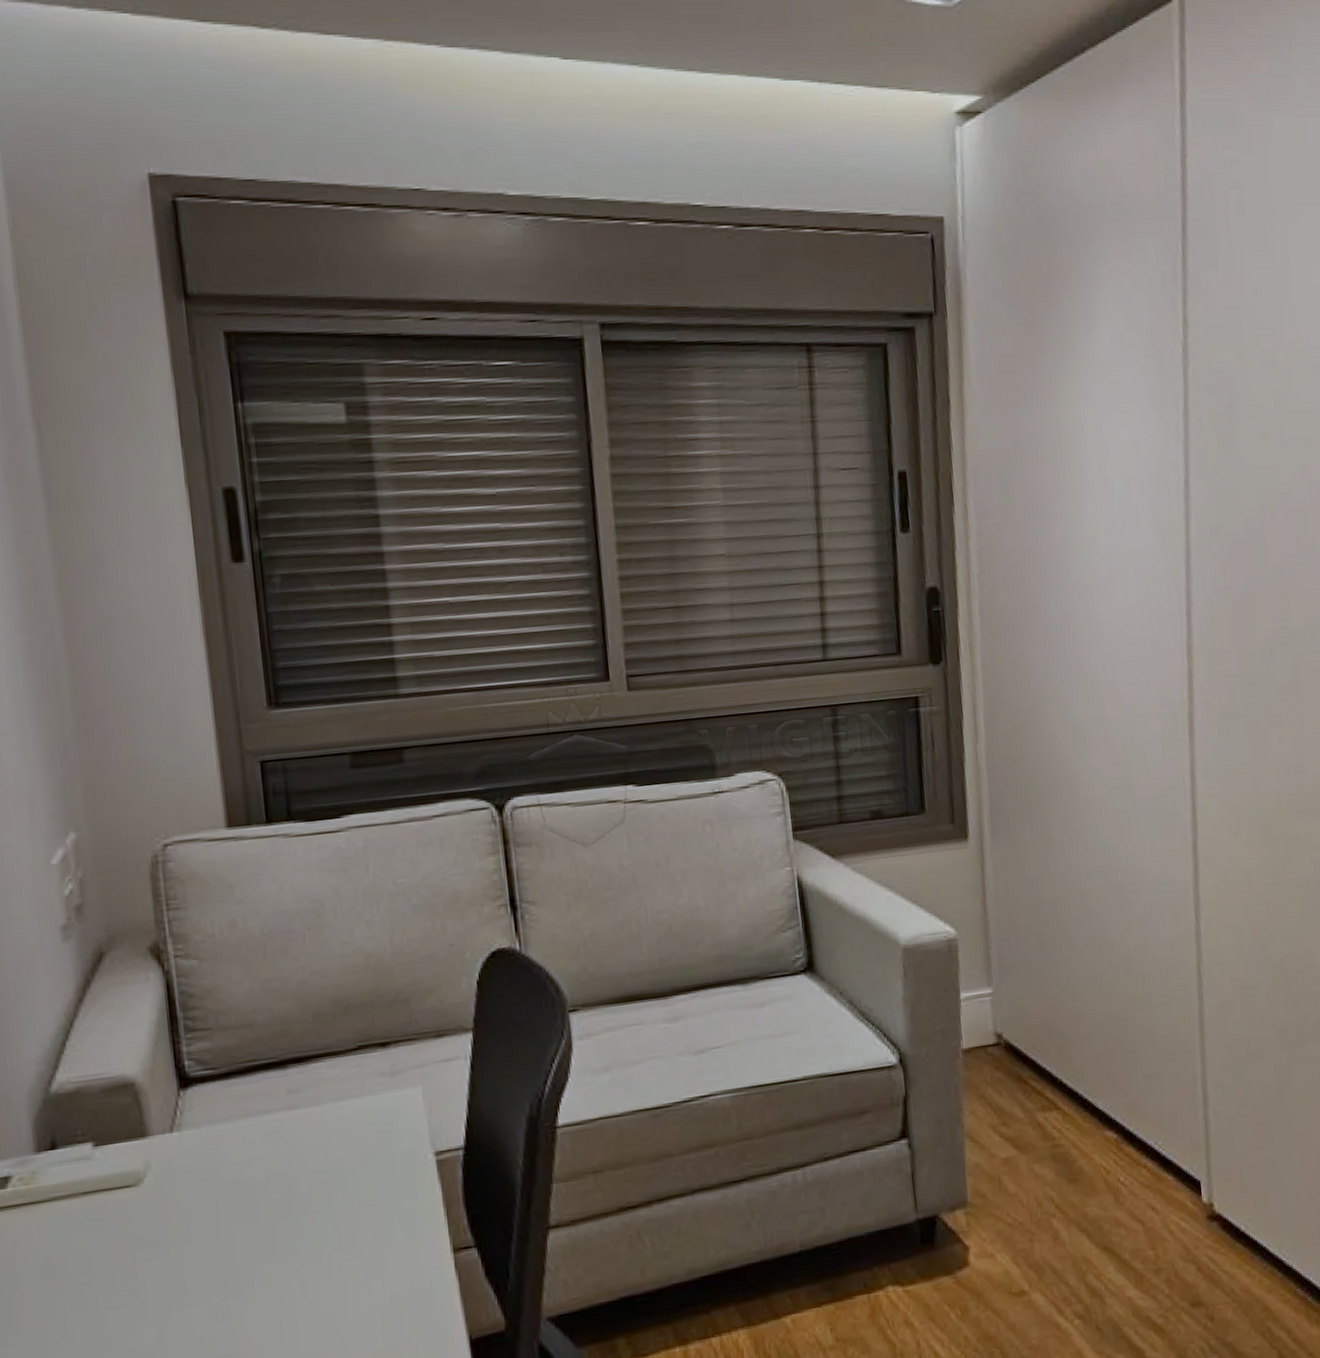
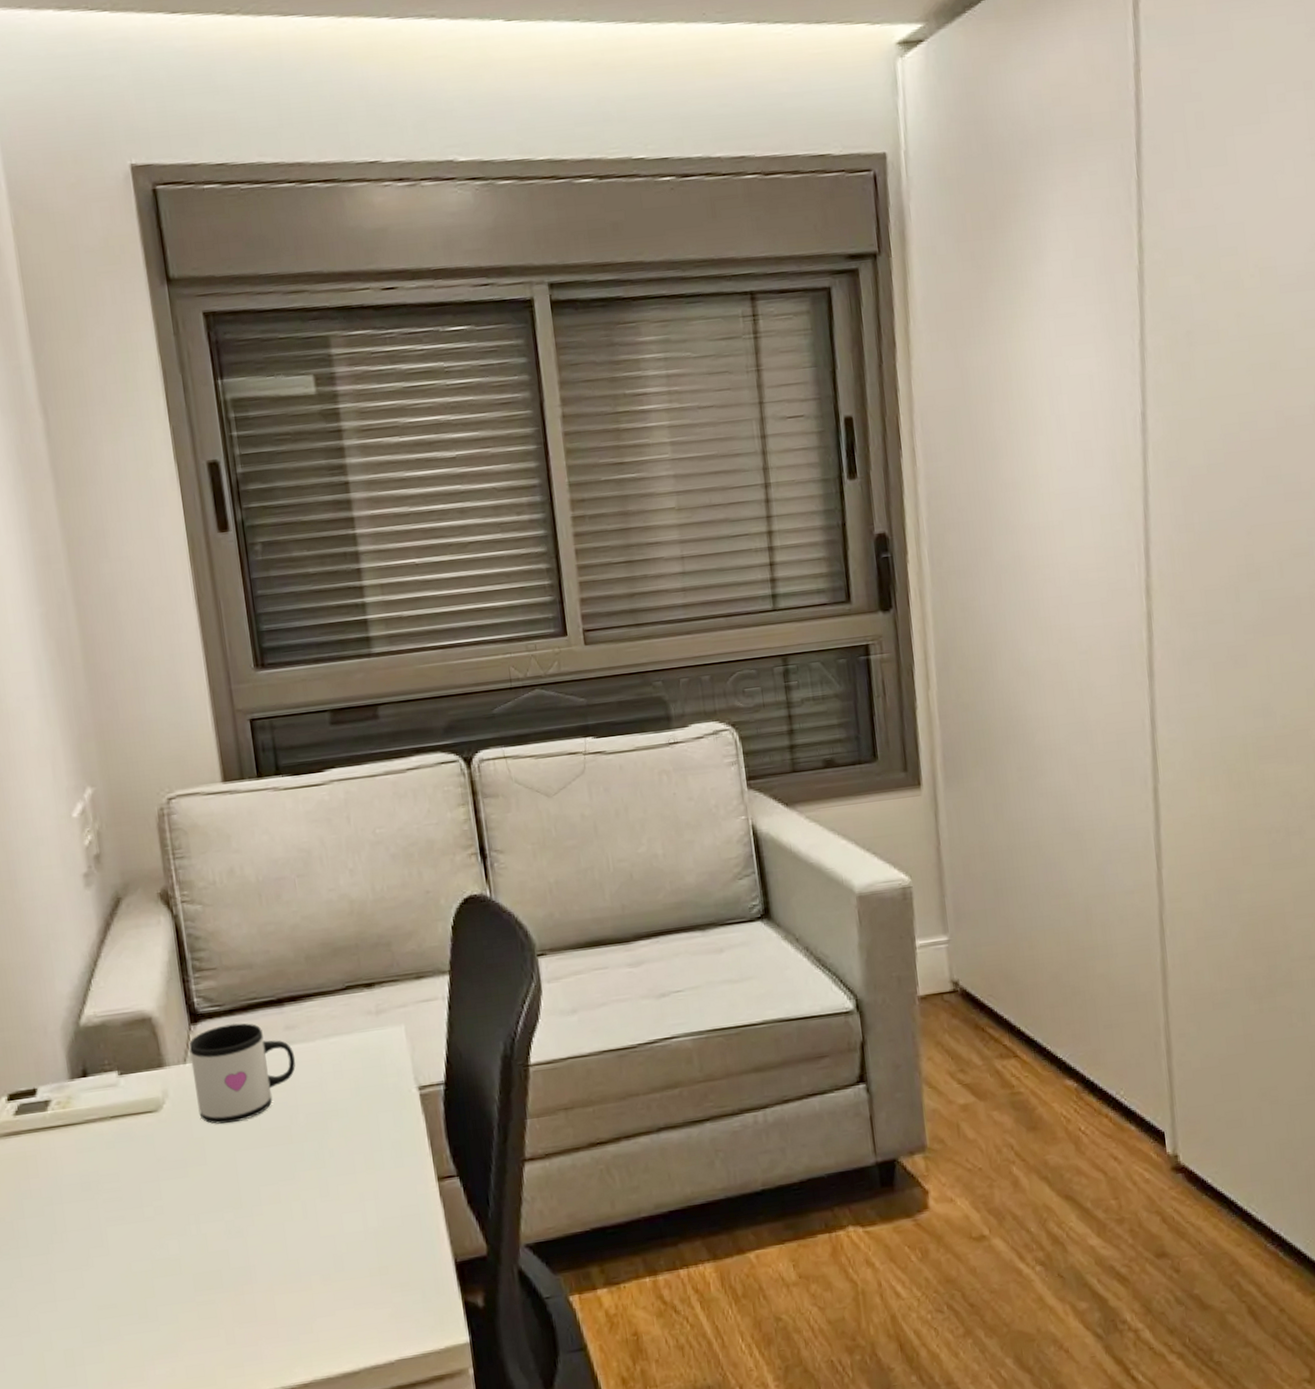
mug: none [176,1087,299,1198] -> present [189,1023,296,1124]

